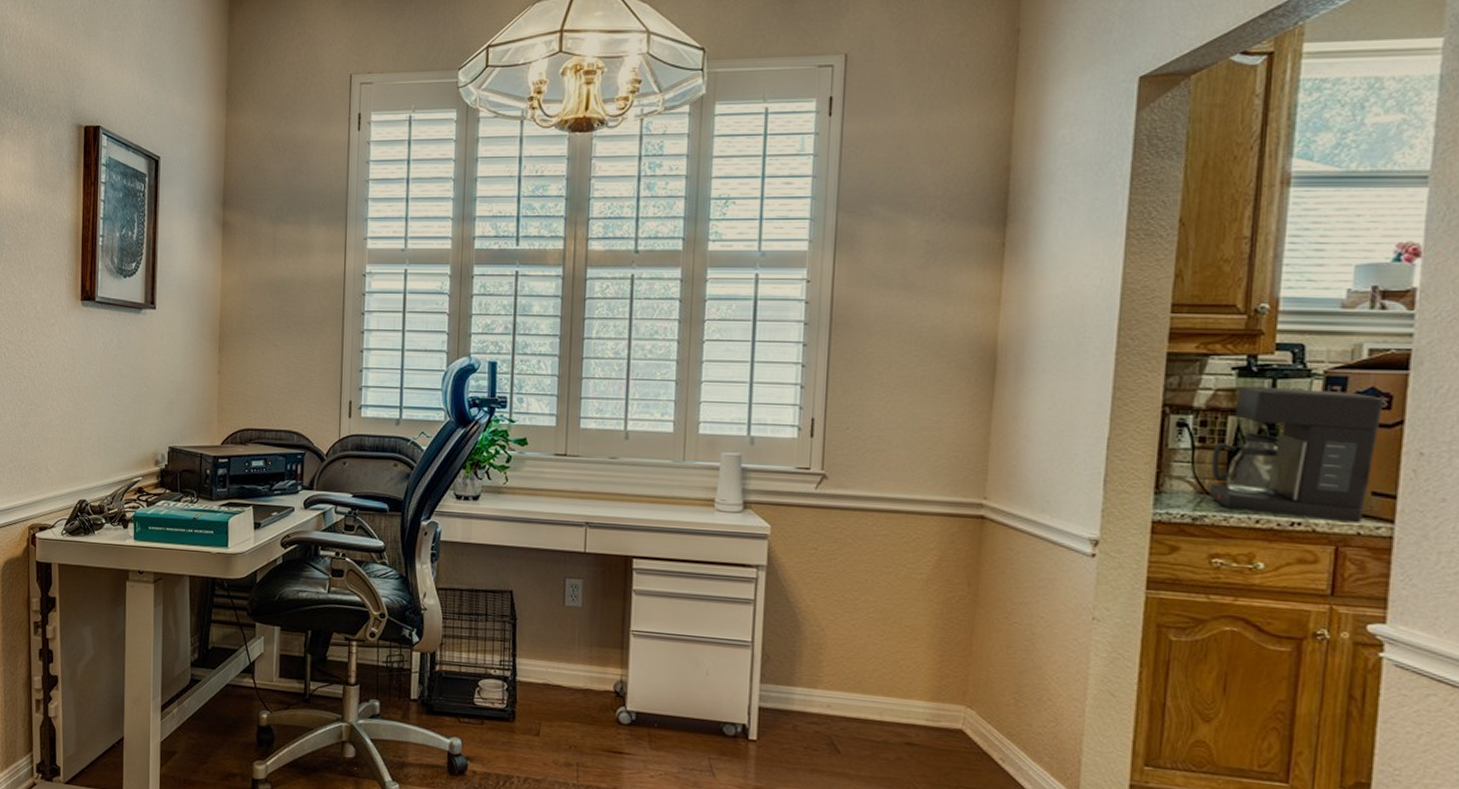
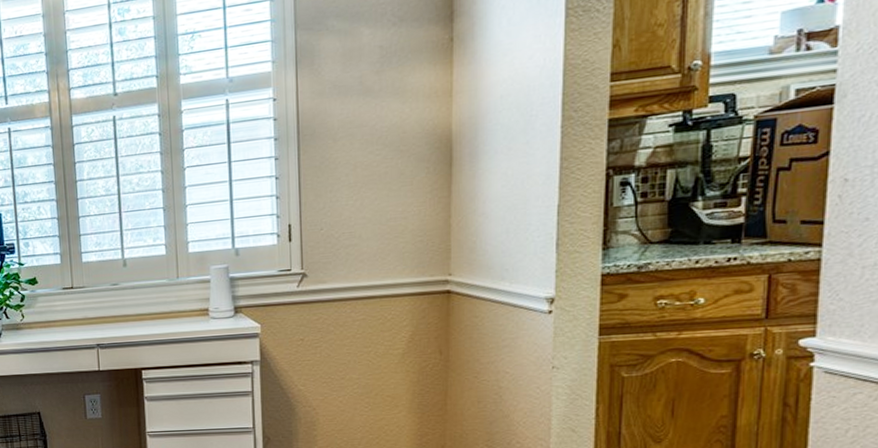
coffee maker: present [1208,387,1385,524] -> none [652,132,811,255]

